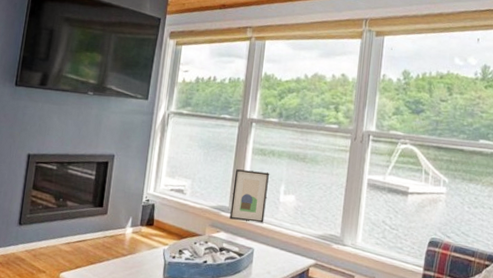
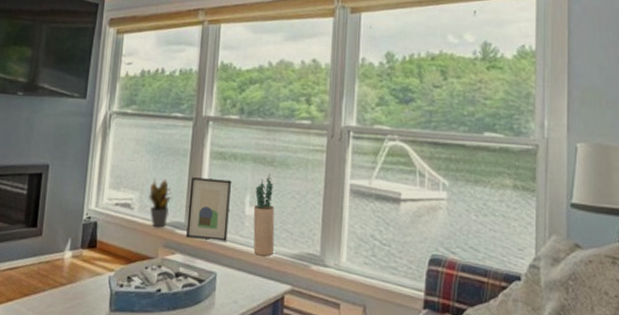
potted plant: none [199,169,219,210] -> present [149,178,172,227]
vase: none [285,169,305,236] -> present [253,174,275,257]

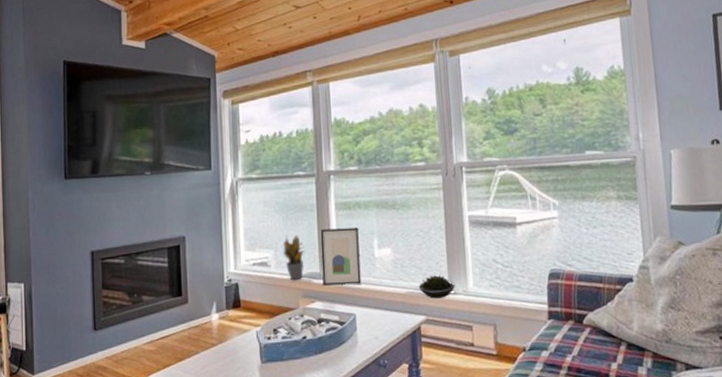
vase: present [253,174,275,257] -> none [382,217,406,293]
succulent plant: none [287,243,327,269] -> present [418,275,455,299]

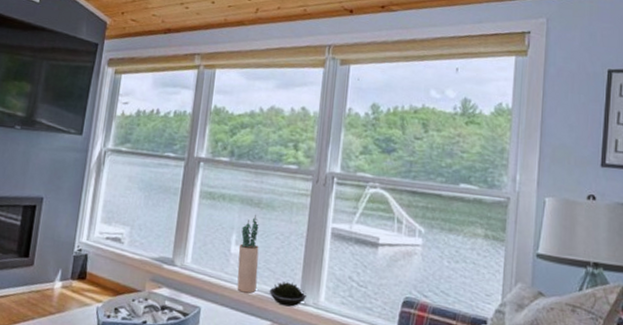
potted plant: present [283,234,305,280] -> none [139,214,161,262]
picture frame: present [320,226,361,286] -> none [173,215,220,278]
vase: none [382,217,406,293] -> present [237,215,259,294]

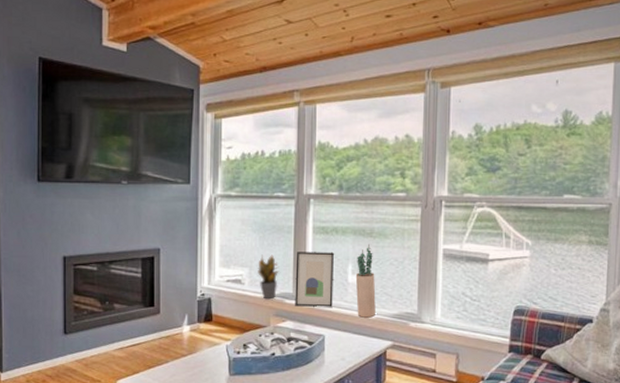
potted plant: none [139,214,161,262] -> present [258,254,280,298]
picture frame: none [173,215,220,278] -> present [295,251,335,308]
succulent plant: present [269,282,307,307] -> none [388,304,423,326]

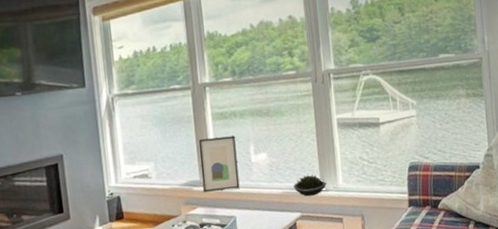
potted plant: present [258,254,280,298] -> none [162,146,185,189]
vase: present [355,245,376,318] -> none [257,124,282,194]
succulent plant: none [388,304,423,326] -> present [293,175,326,196]

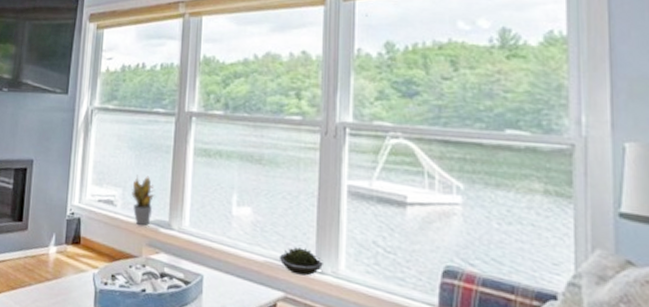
potted plant: none [162,146,185,189] -> present [131,175,155,226]
picture frame: present [199,134,240,192] -> none [170,174,218,242]

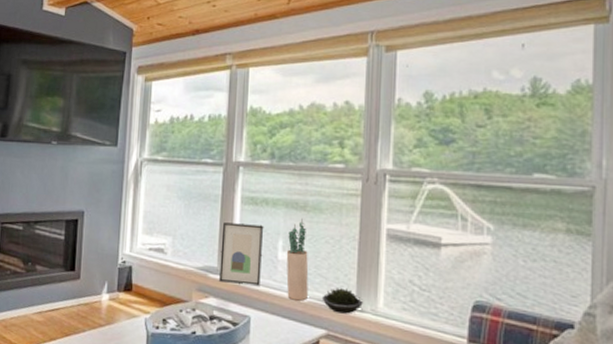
potted plant: present [131,175,155,226] -> none [181,223,204,272]
picture frame: none [170,174,218,242] -> present [219,222,264,286]
vase: none [241,173,265,260] -> present [286,219,309,301]

